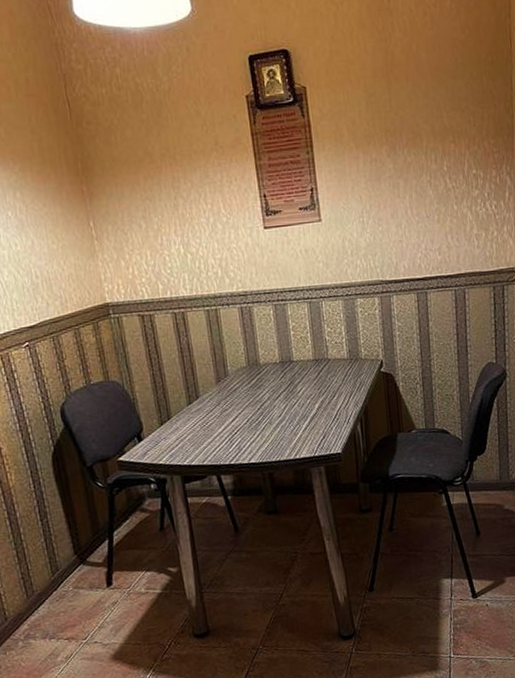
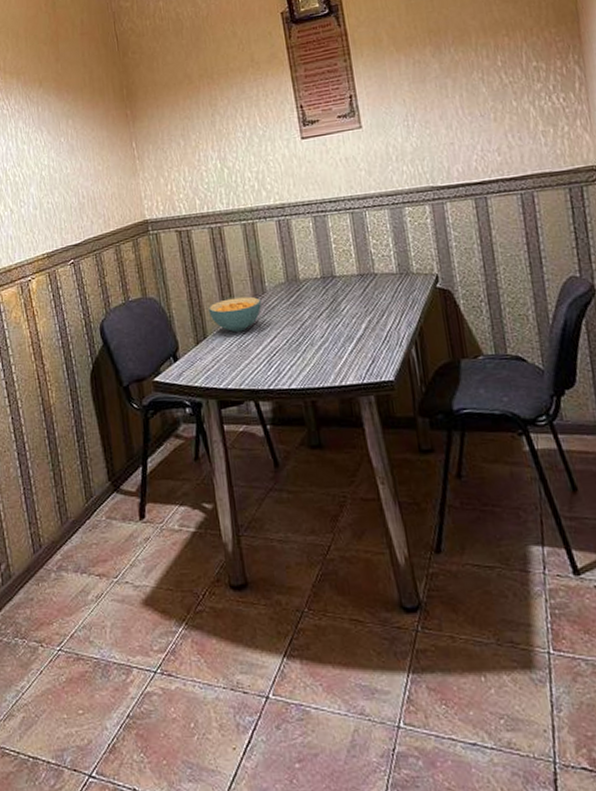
cereal bowl: none [172,379,224,414] -> present [209,296,261,333]

